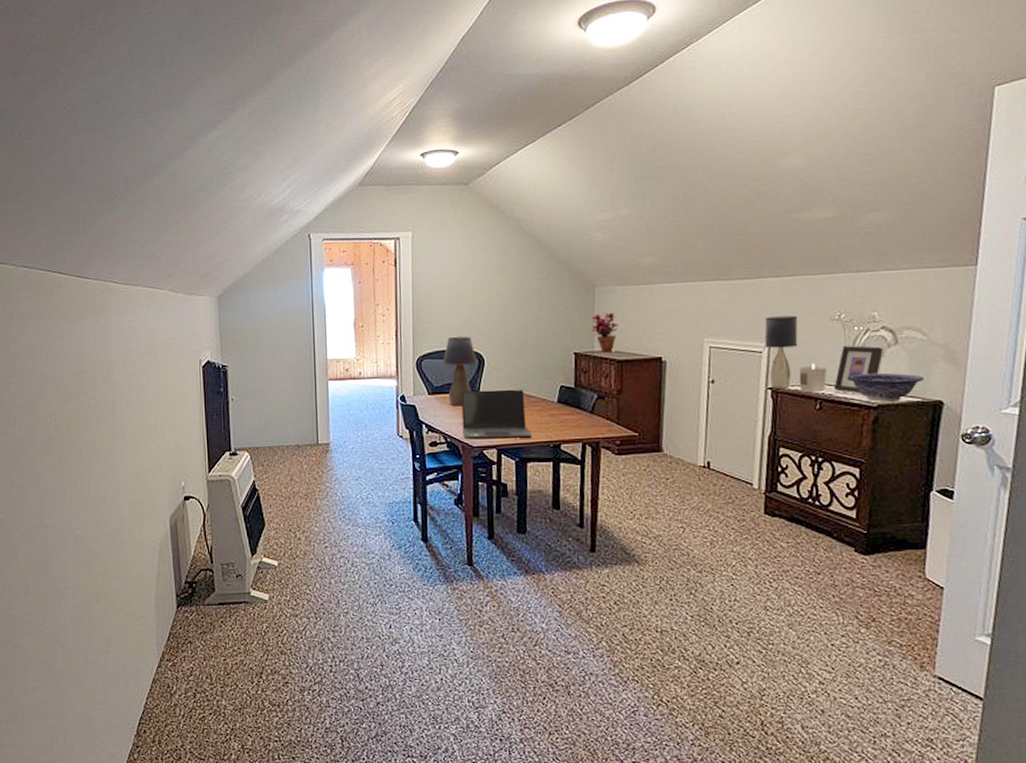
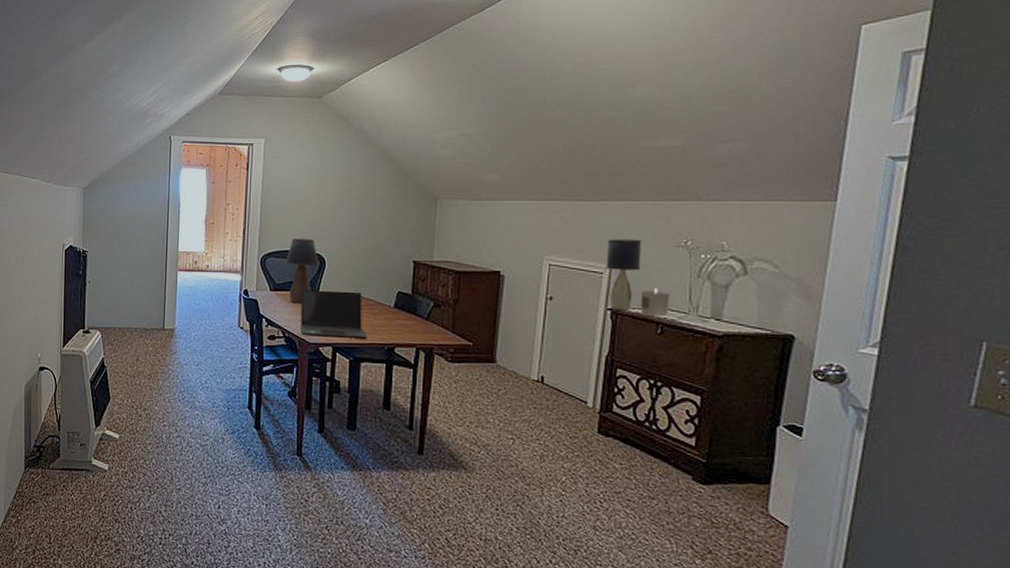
potted plant: present [591,312,619,352] -> none [432,225,459,263]
picture frame: present [833,345,884,394] -> none [676,272,732,322]
decorative bowl: present [847,372,924,403] -> none [691,301,774,333]

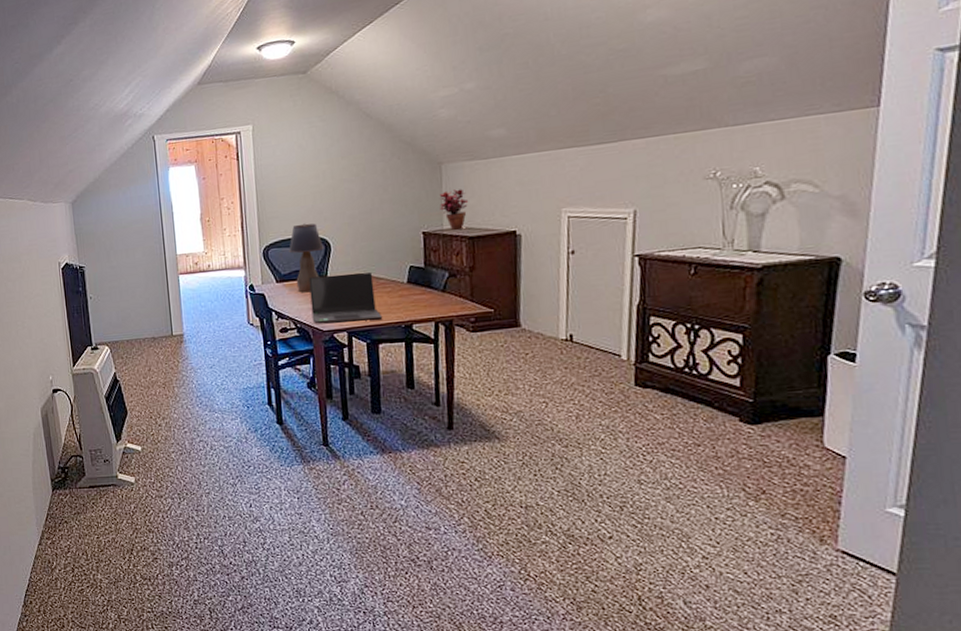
potted plant: none [432,225,459,263] -> present [439,189,469,230]
table lamp: present [606,239,642,312] -> none [629,177,668,257]
candle: present [640,287,671,317] -> none [669,225,703,258]

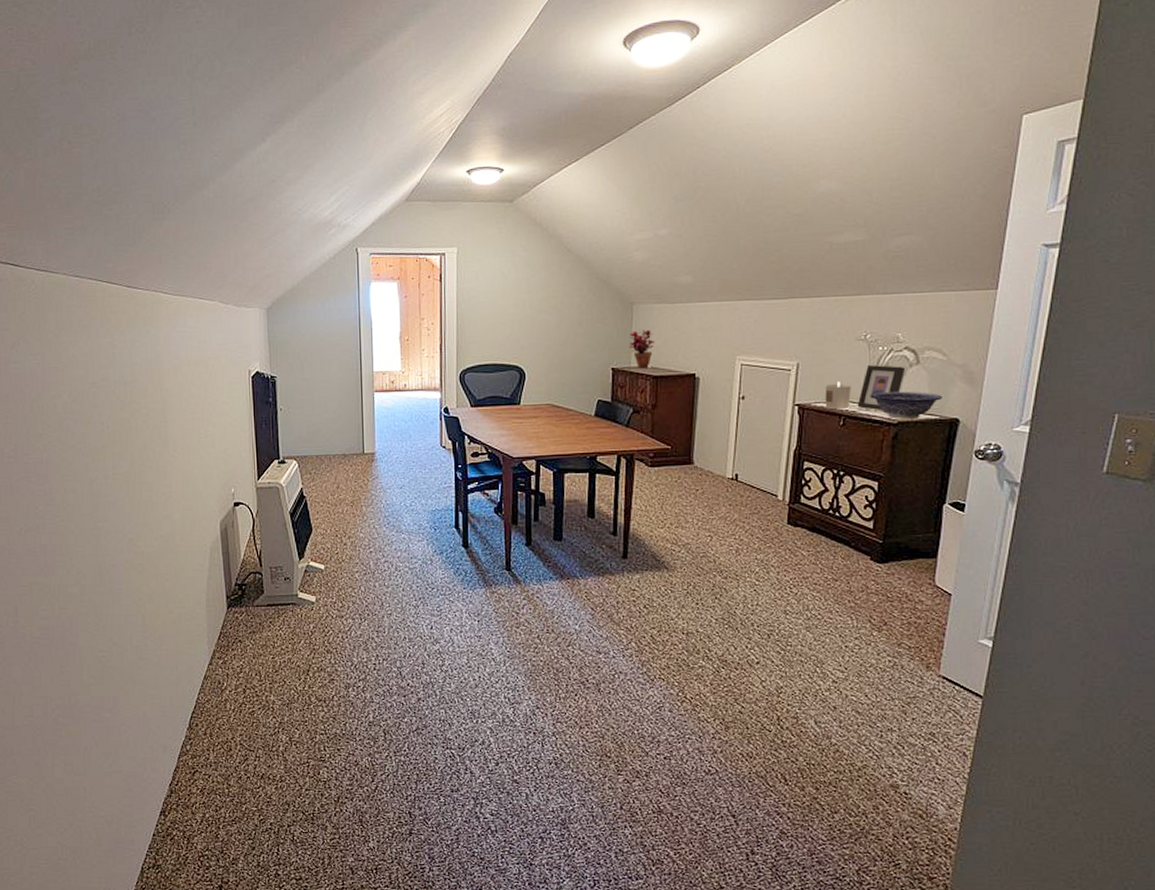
table lamp: present [289,223,324,293] -> none [485,350,519,419]
laptop: present [308,272,383,323] -> none [502,402,570,451]
candle: none [669,225,703,258] -> present [825,380,852,410]
picture frame: none [710,203,768,256] -> present [857,364,906,411]
decorative bowl: none [725,230,817,264] -> present [870,391,942,420]

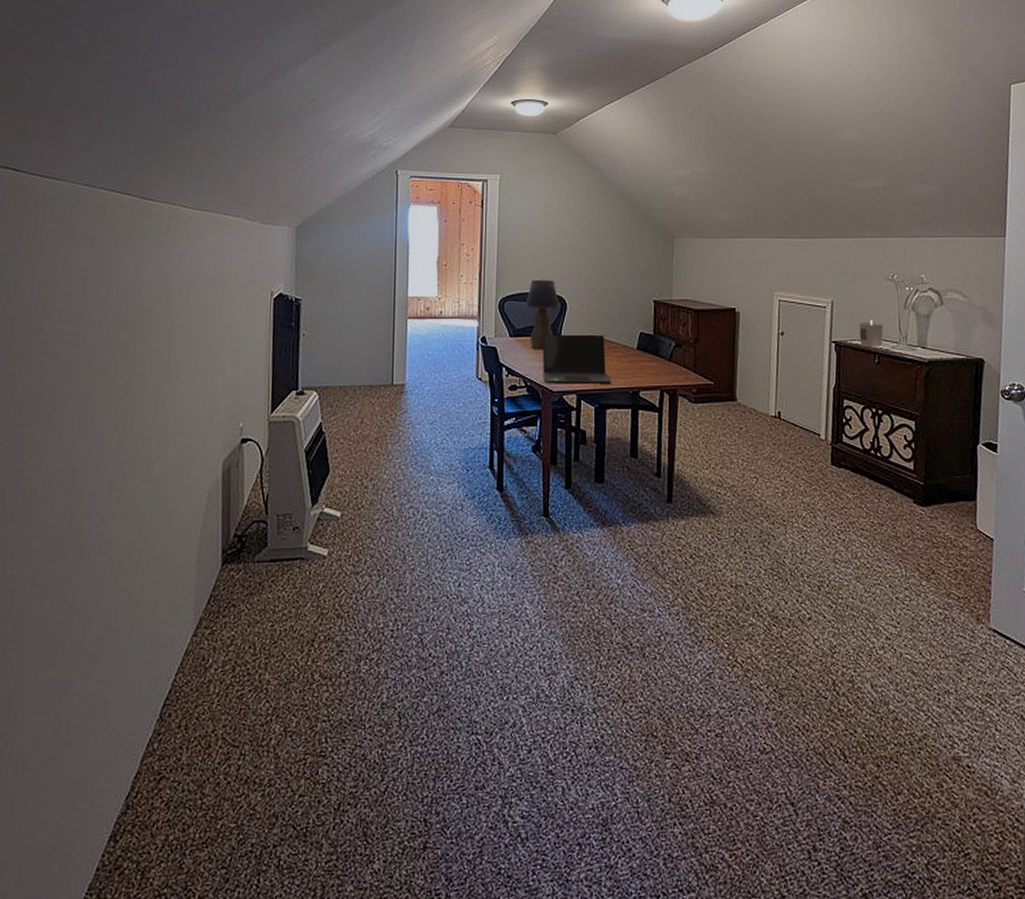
table lamp: none [485,350,519,419] -> present [525,279,560,350]
laptop: none [502,402,570,451] -> present [542,334,612,384]
potted plant: present [629,330,655,368] -> none [670,263,696,301]
picture frame: present [857,364,906,411] -> none [890,303,932,350]
decorative bowl: present [870,391,942,420] -> none [901,330,967,359]

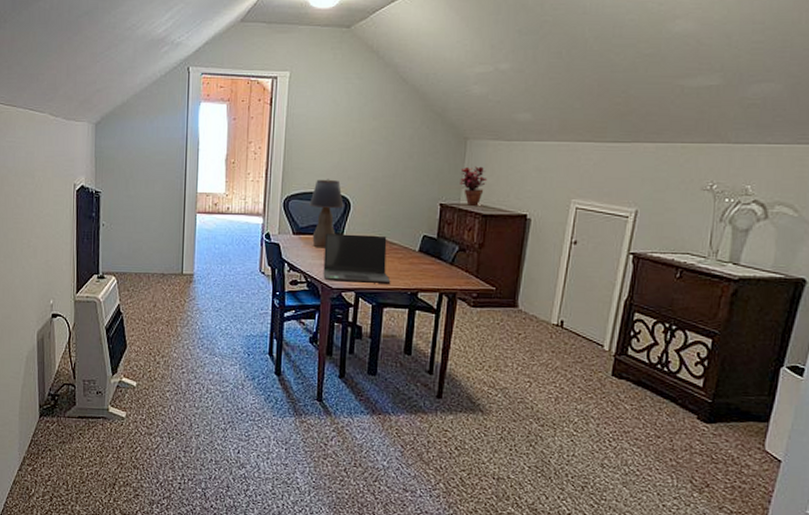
potted plant: none [670,263,696,301] -> present [460,166,488,206]
candle: present [859,319,884,348] -> none [662,231,693,262]

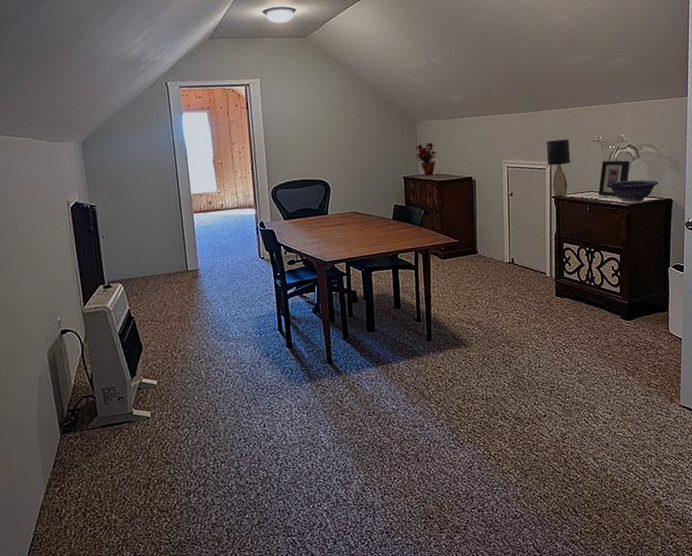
table lamp: present [309,179,344,248] -> none [294,167,325,229]
laptop: present [323,233,391,284] -> none [312,210,374,255]
table lamp: none [632,182,669,256] -> present [546,139,571,198]
picture frame: none [696,216,753,266] -> present [598,160,630,197]
decorative bowl: none [711,245,790,277] -> present [607,179,659,203]

